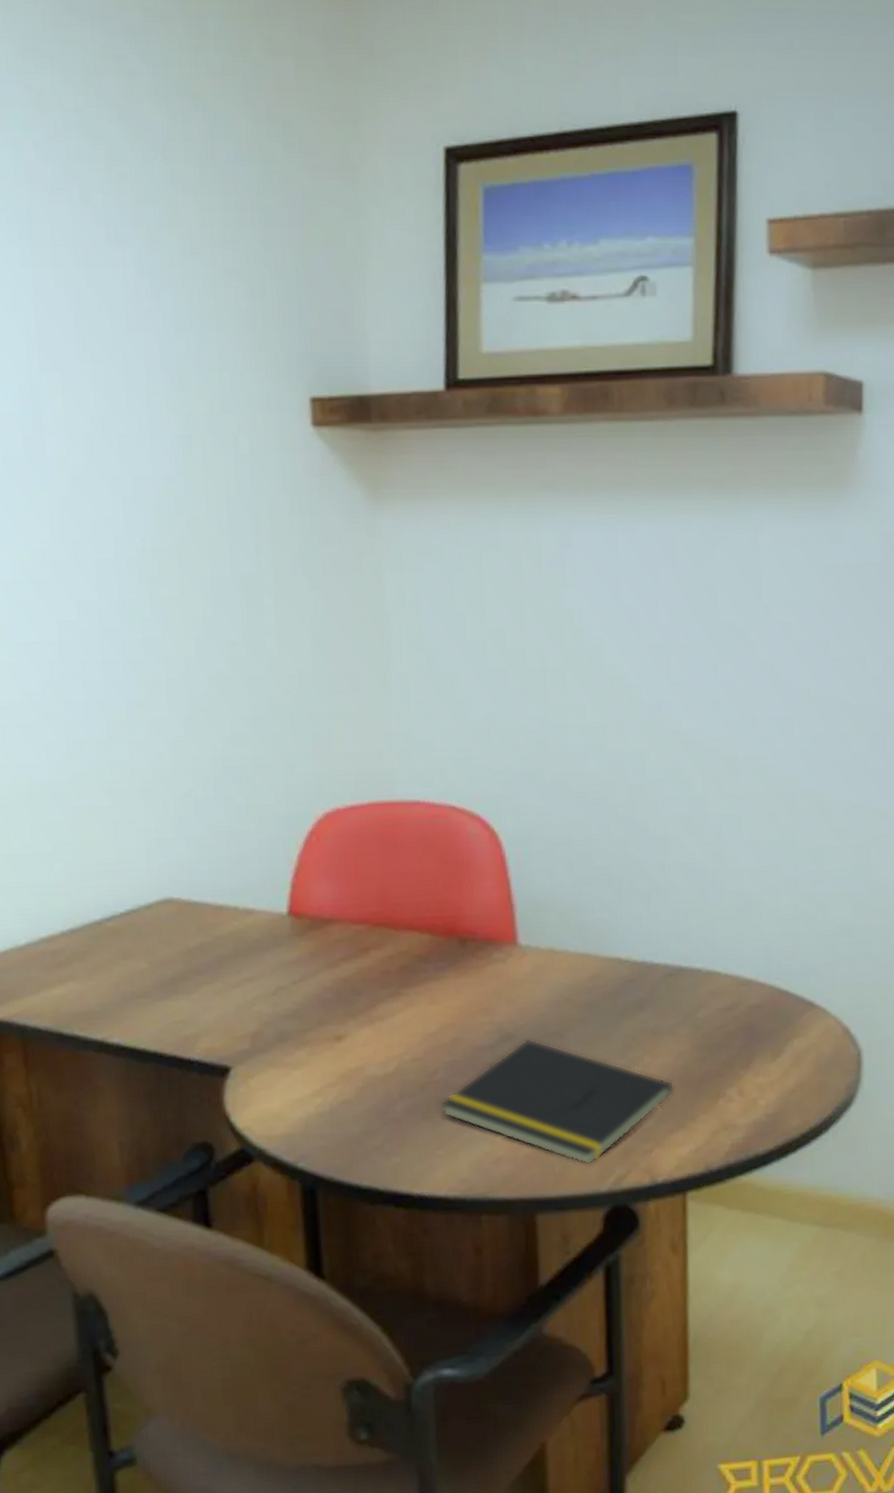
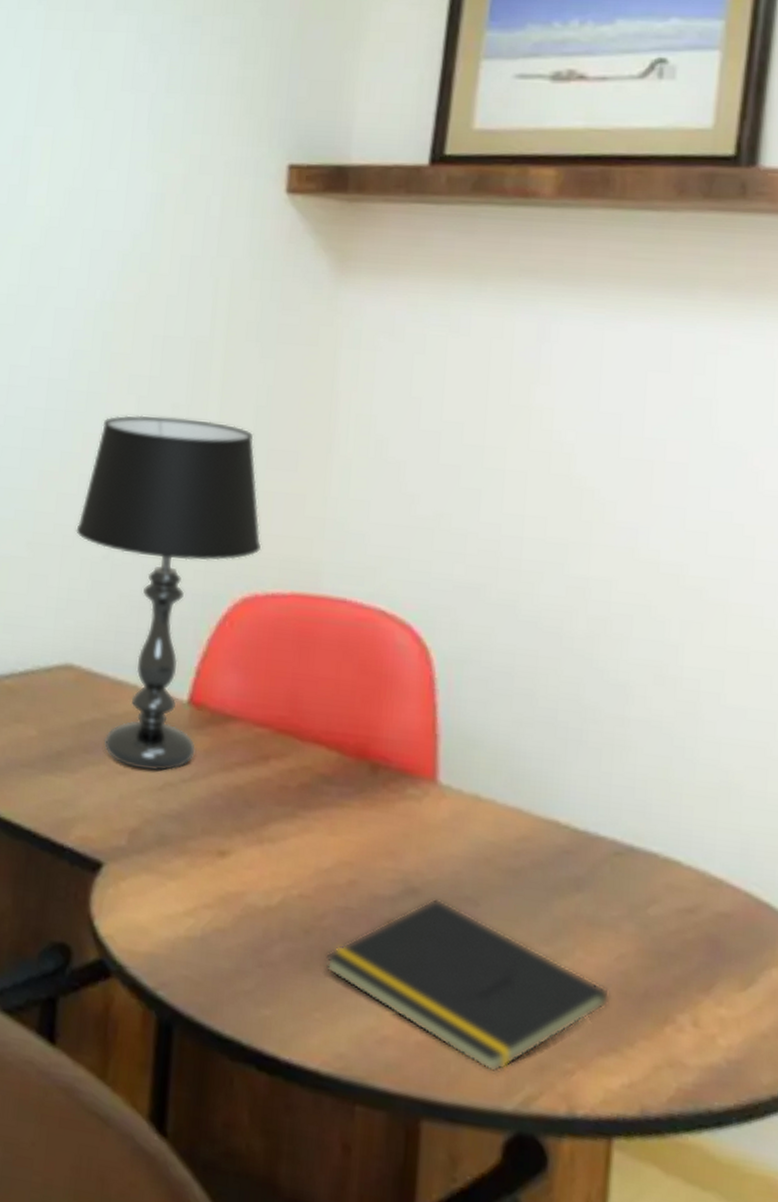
table lamp: none [154,654,336,980] -> present [76,415,262,772]

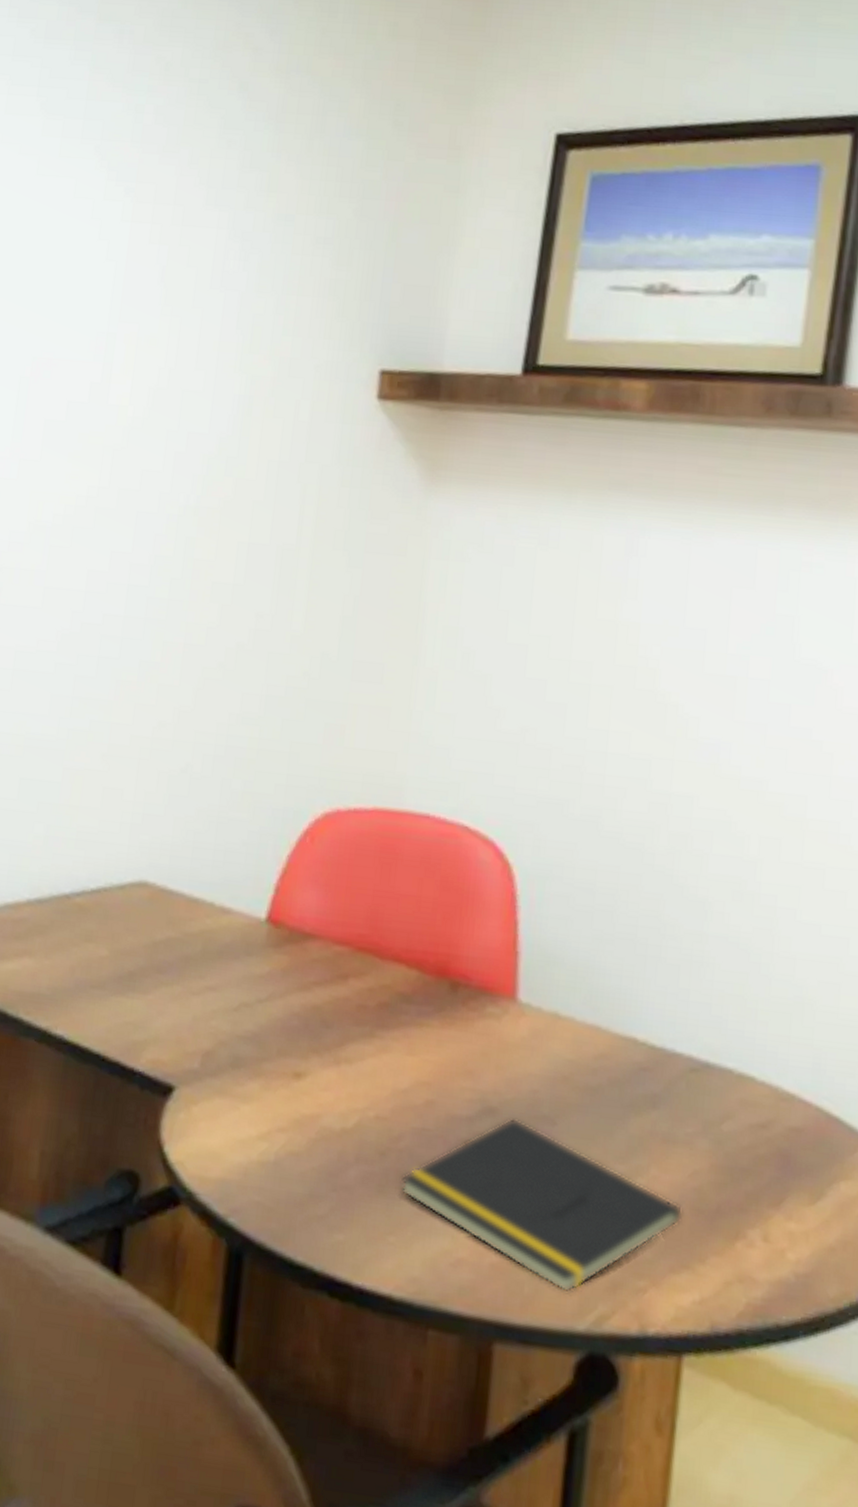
table lamp: present [76,415,262,772] -> none [153,624,345,992]

